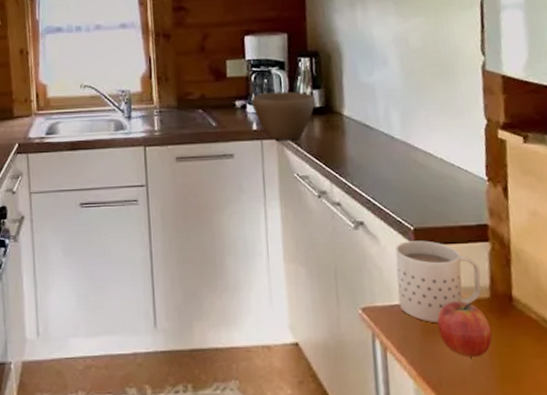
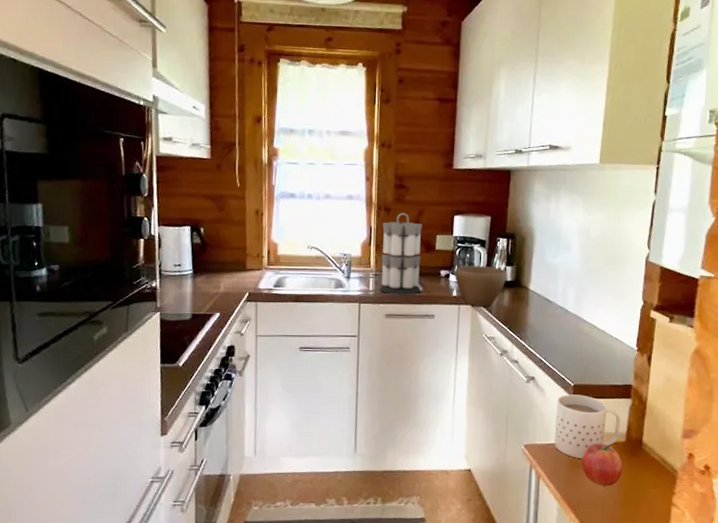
spice rack: none [163,37,214,134] -> present [380,212,422,295]

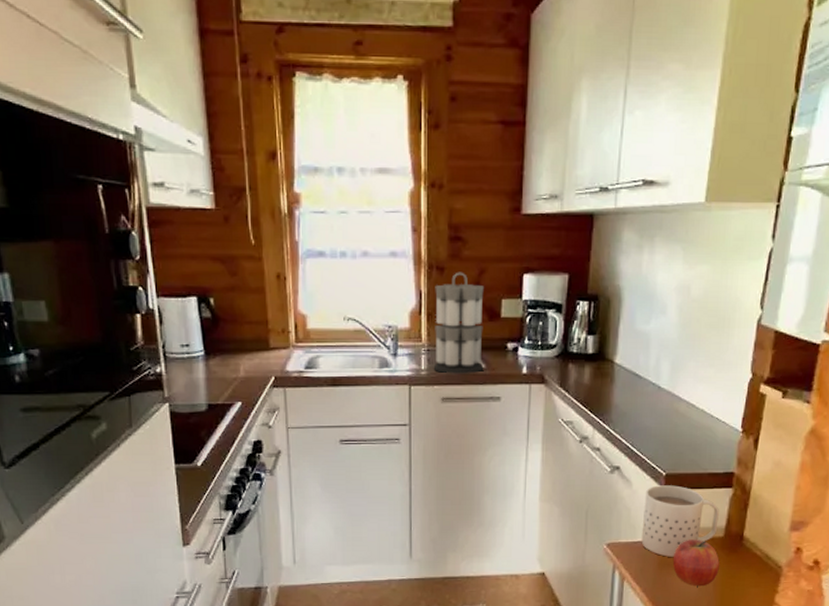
bowl: present [454,265,507,306] -> none [524,335,588,385]

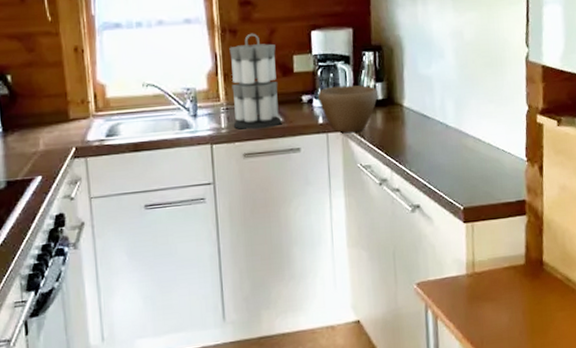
bowl: none [524,335,588,385] -> present [318,85,378,133]
mug: present [641,485,719,558] -> none [446,218,518,291]
fruit: present [672,538,720,587] -> none [480,269,526,318]

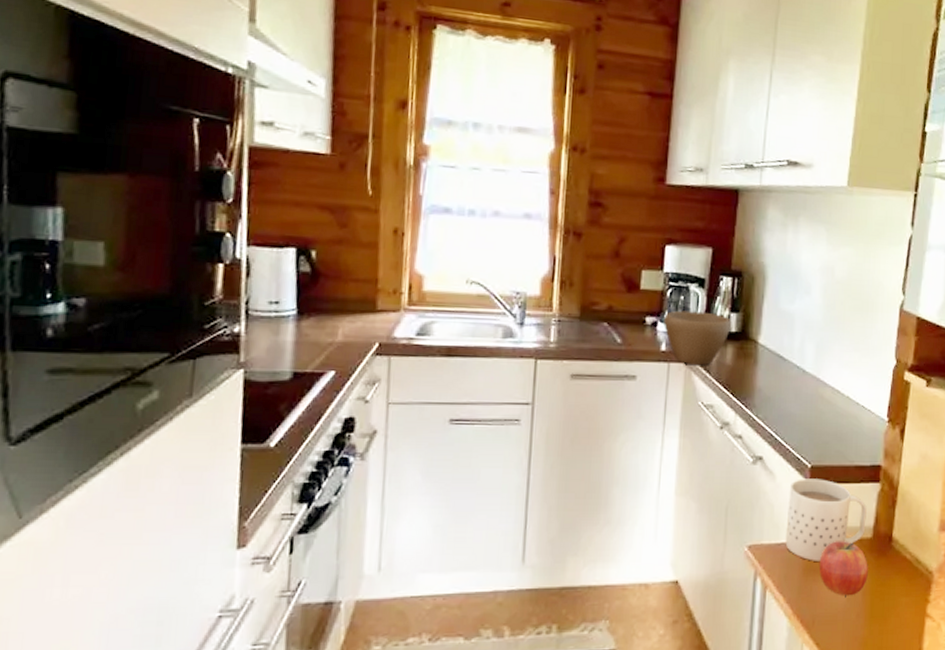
spice rack: present [229,33,281,130] -> none [565,239,623,349]
mug: none [446,218,518,291] -> present [785,479,867,563]
fruit: none [480,269,526,318] -> present [819,540,868,596]

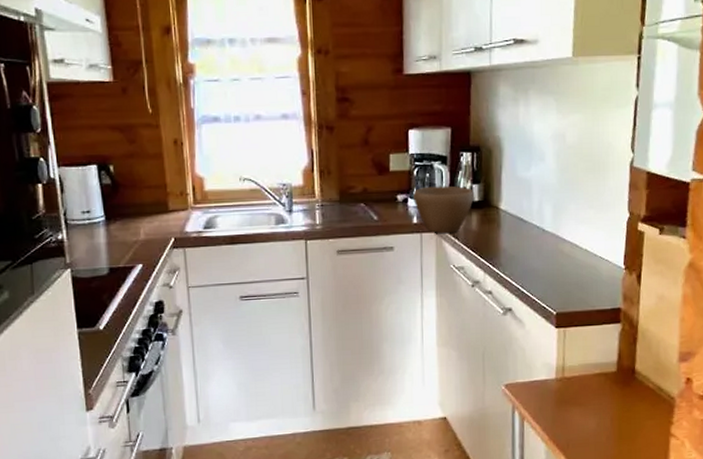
mug: present [785,479,867,563] -> none [537,323,610,395]
fruit: present [819,540,868,596] -> none [569,375,615,423]

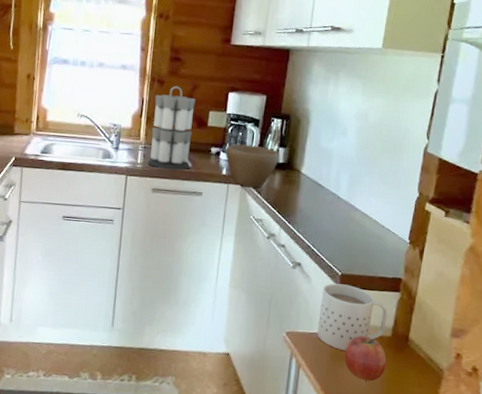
spice rack: none [326,130,375,227] -> present [149,86,196,171]
mug: none [537,323,610,395] -> present [317,283,388,352]
fruit: none [569,375,615,423] -> present [344,335,387,381]

